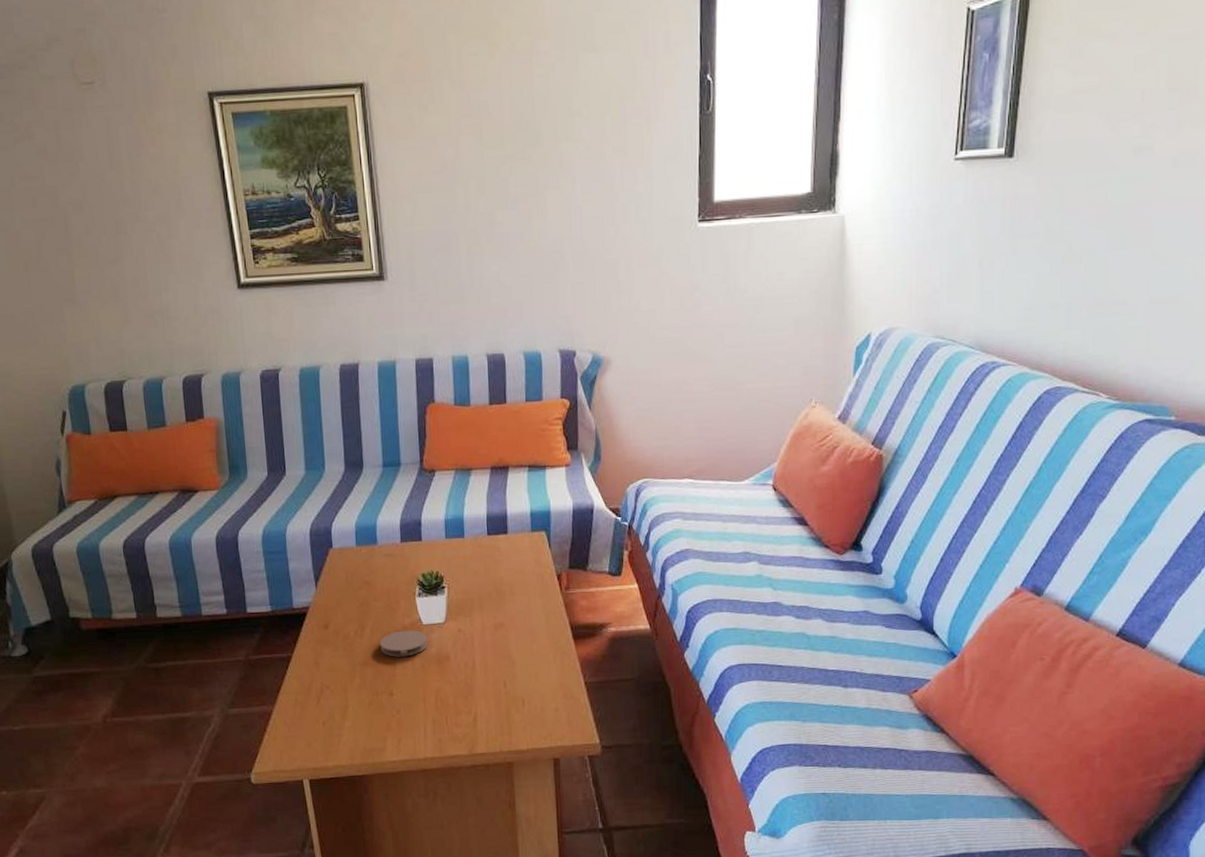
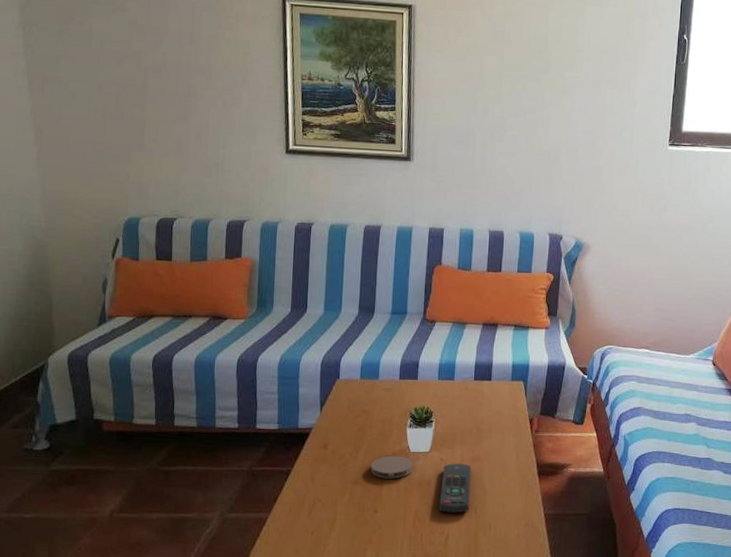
remote control: none [462,633,497,690] -> present [439,463,472,513]

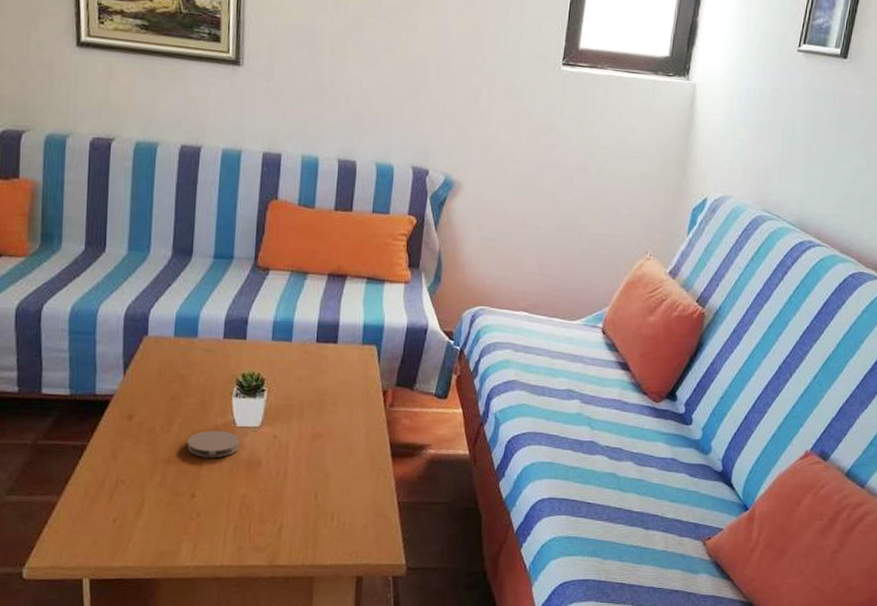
remote control: present [439,463,472,513] -> none [271,441,311,500]

